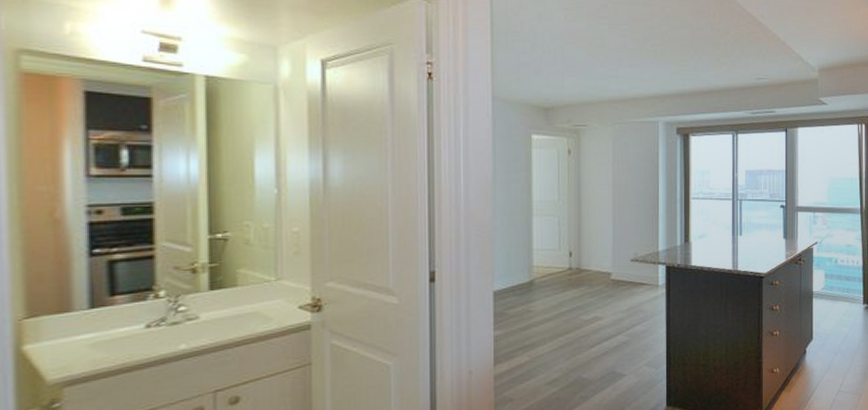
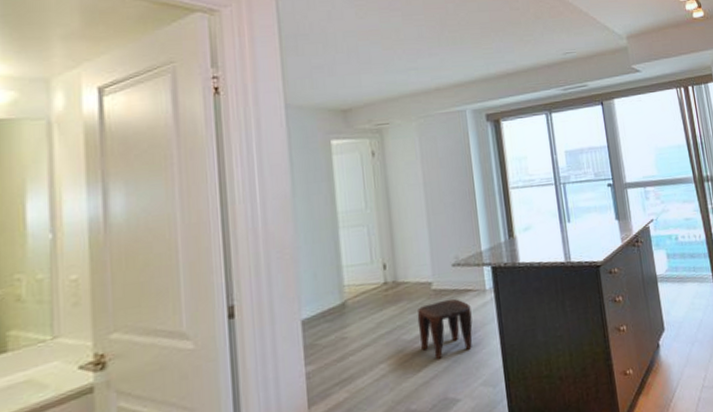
stool: none [595,289,643,340] -> present [417,299,473,360]

